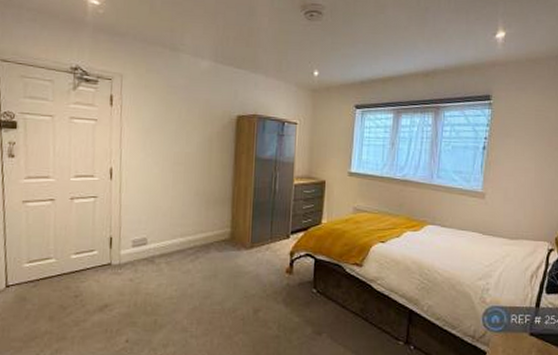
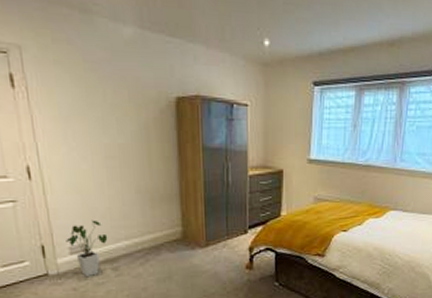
house plant: none [131,217,166,270] -> present [66,220,108,278]

